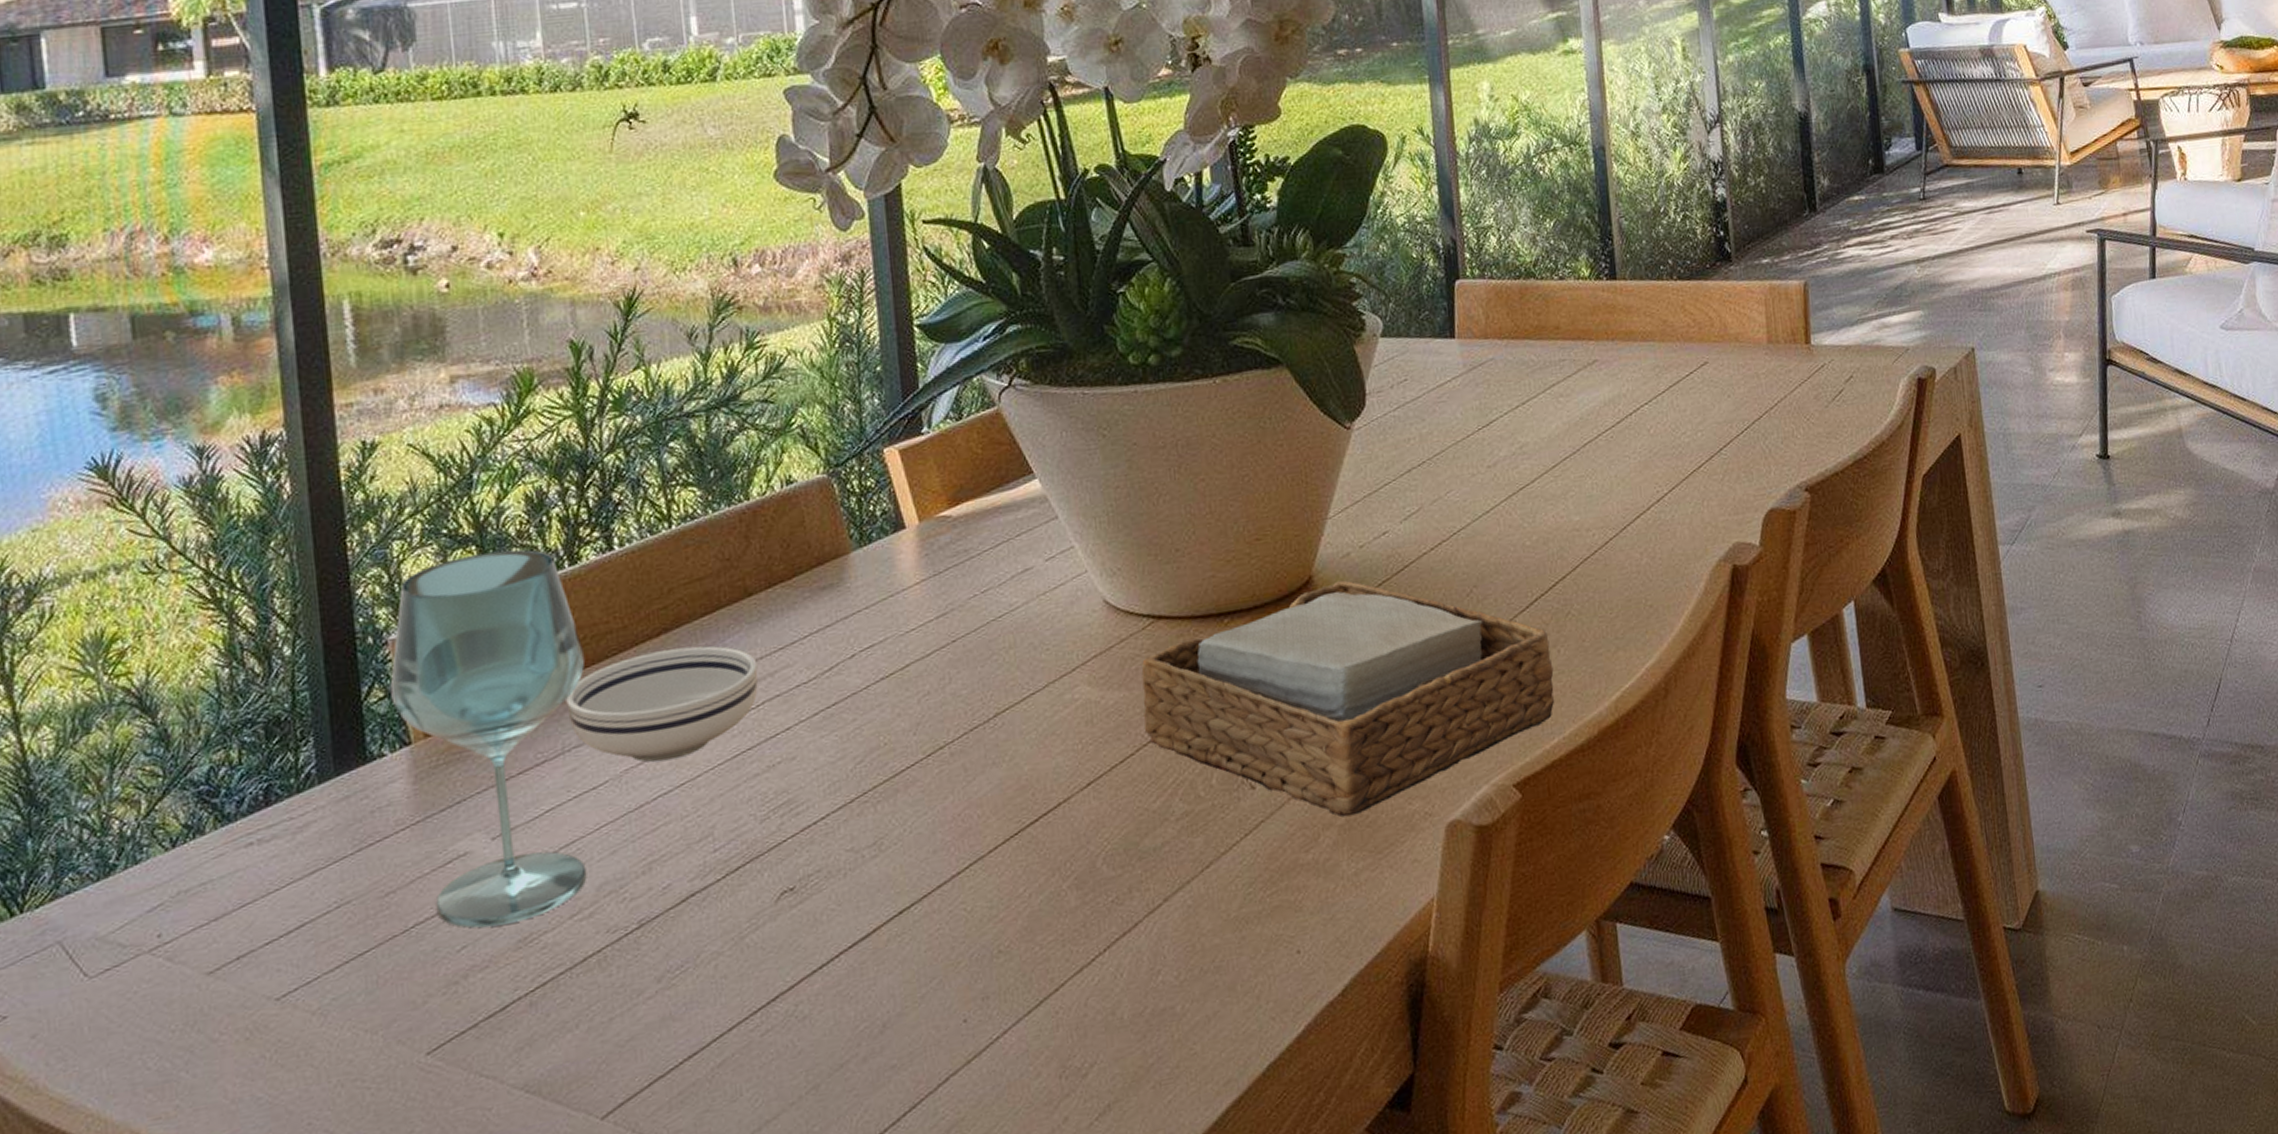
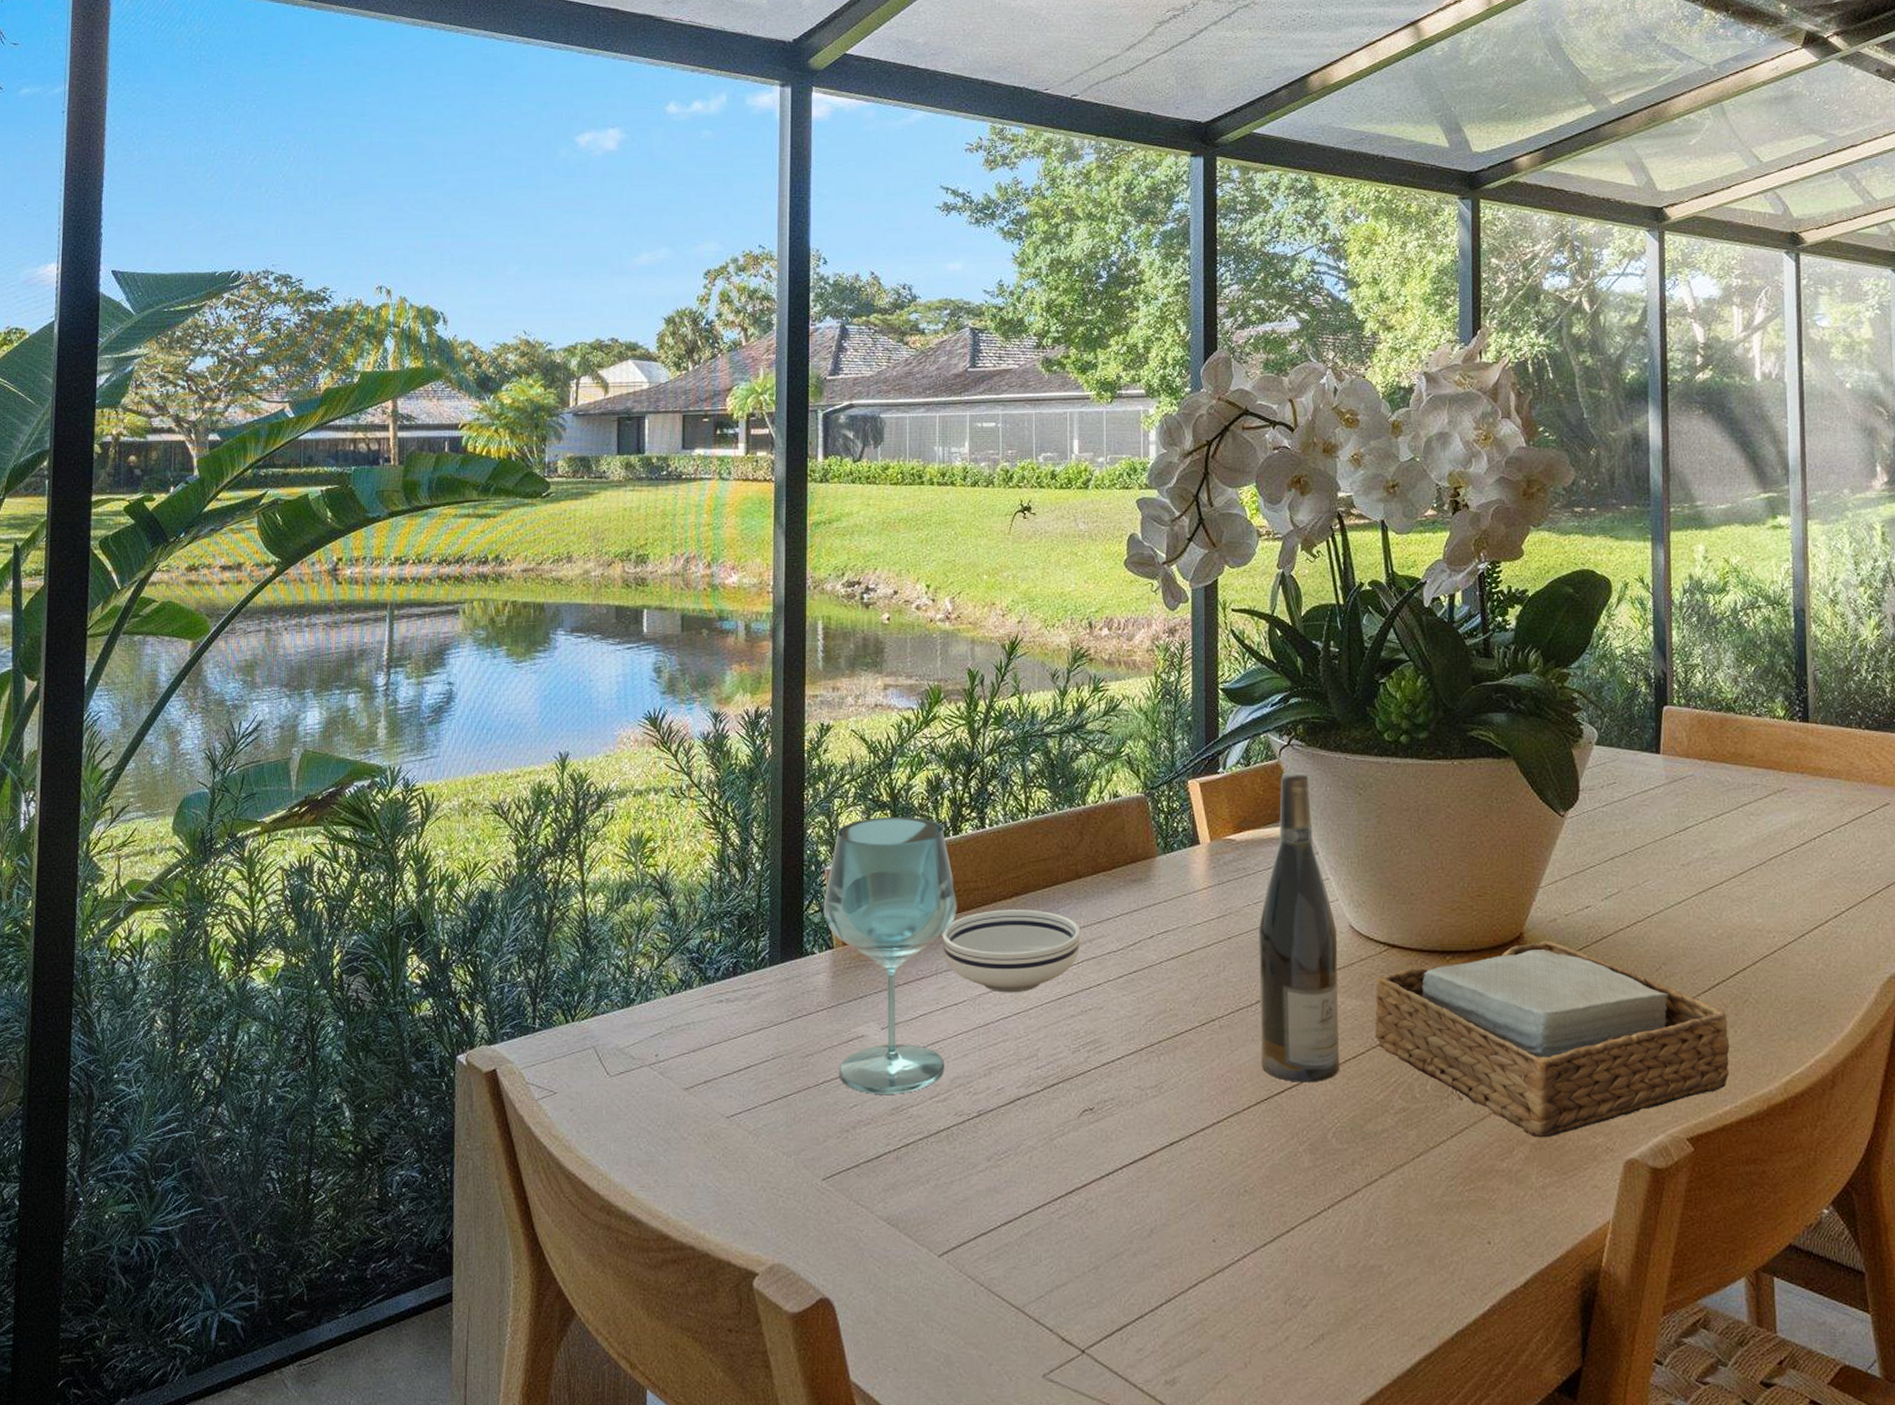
wine bottle: none [989,417,1106,806] -> present [1258,771,1340,1083]

